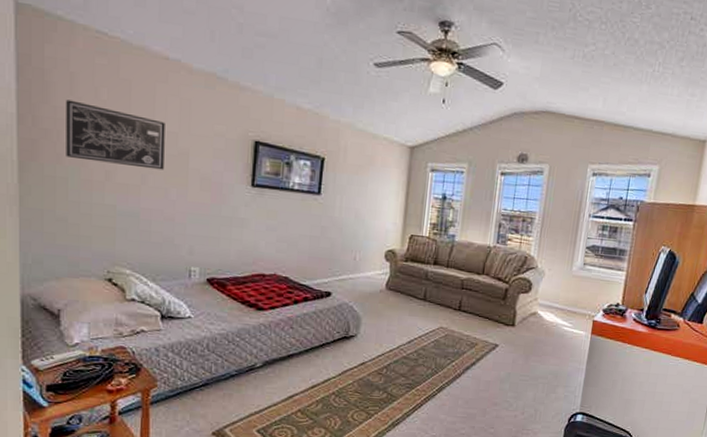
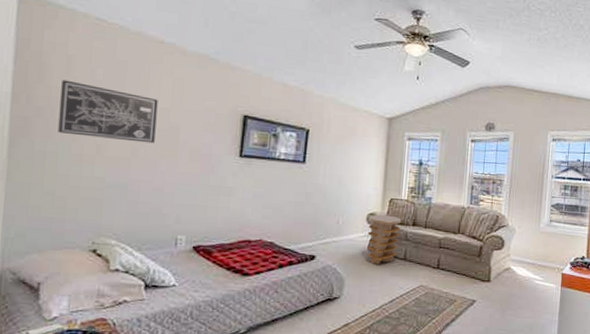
side table: none [385,251,422,304] -> present [367,214,402,265]

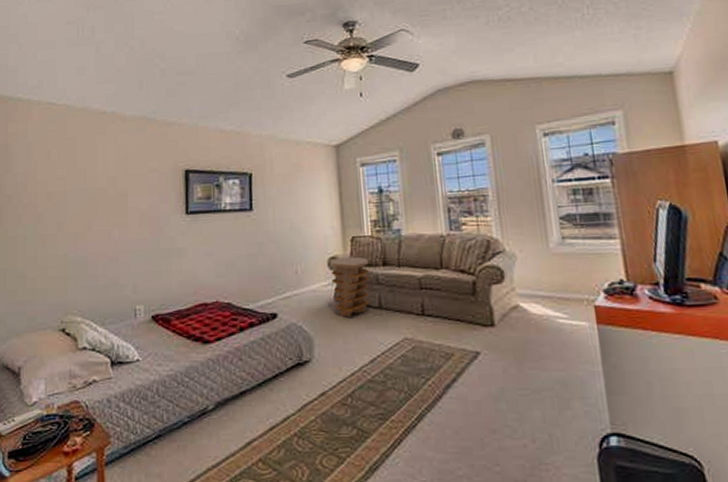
wall art: present [58,79,158,144] -> none [25,165,106,217]

